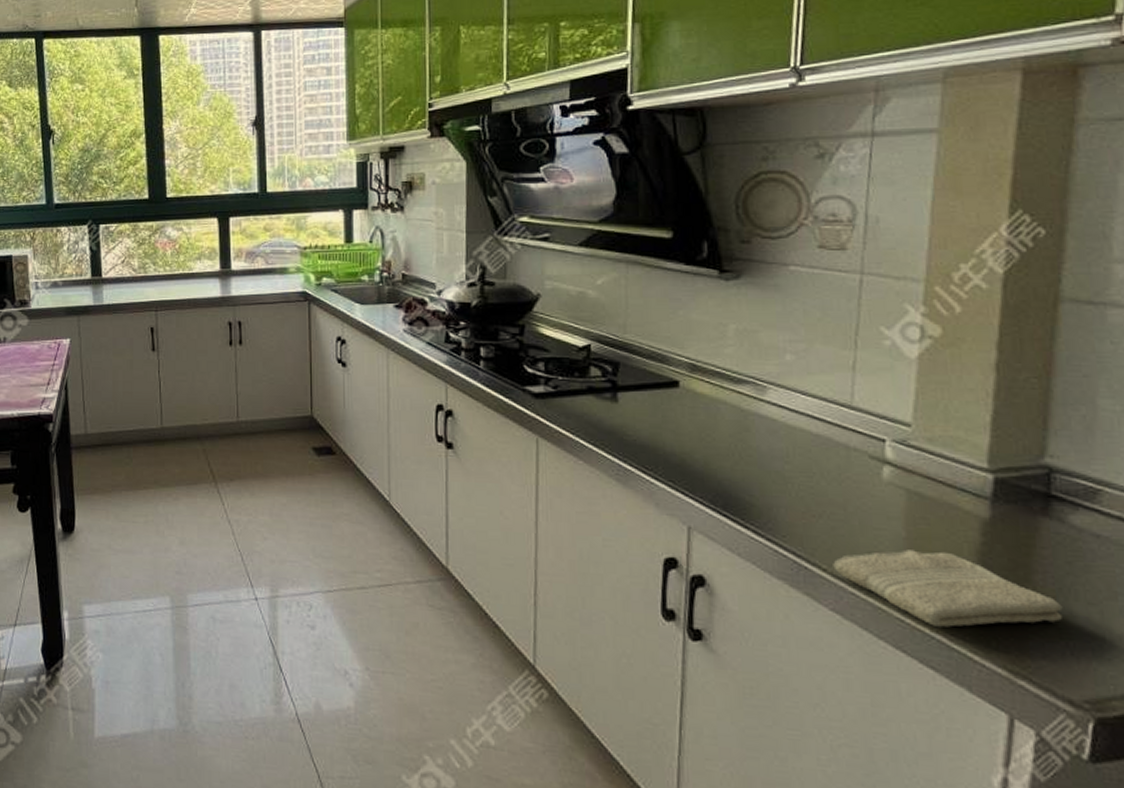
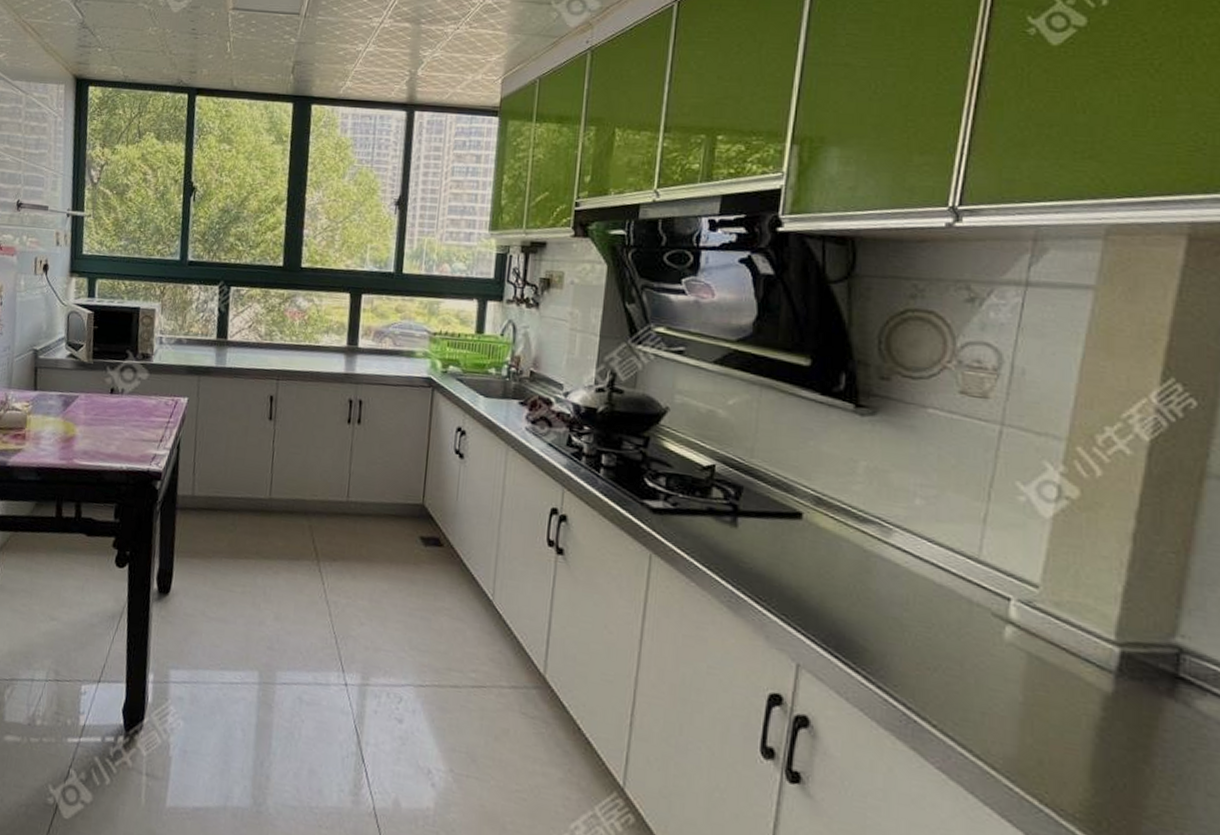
washcloth: present [833,549,1063,627] -> none [943,713,1181,810]

